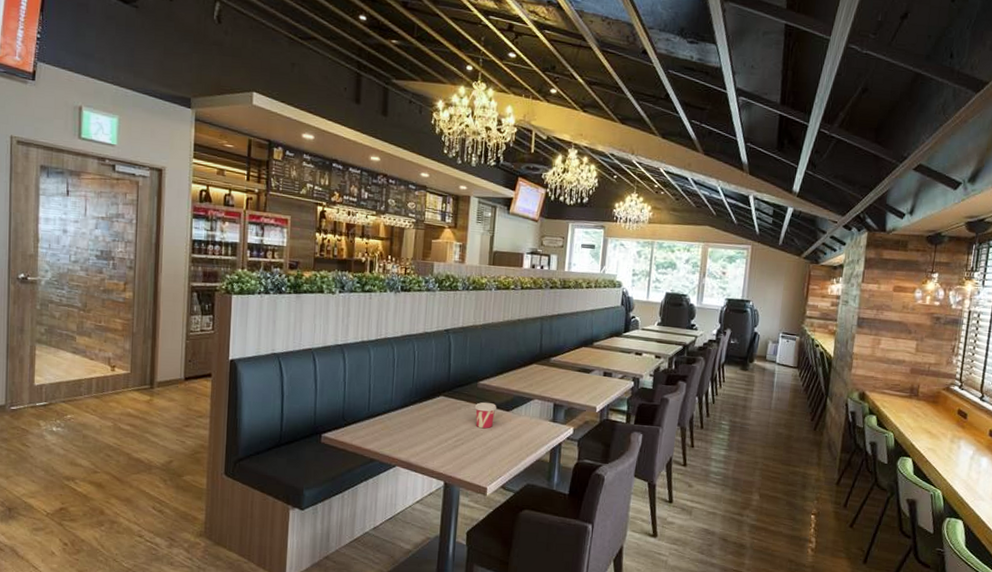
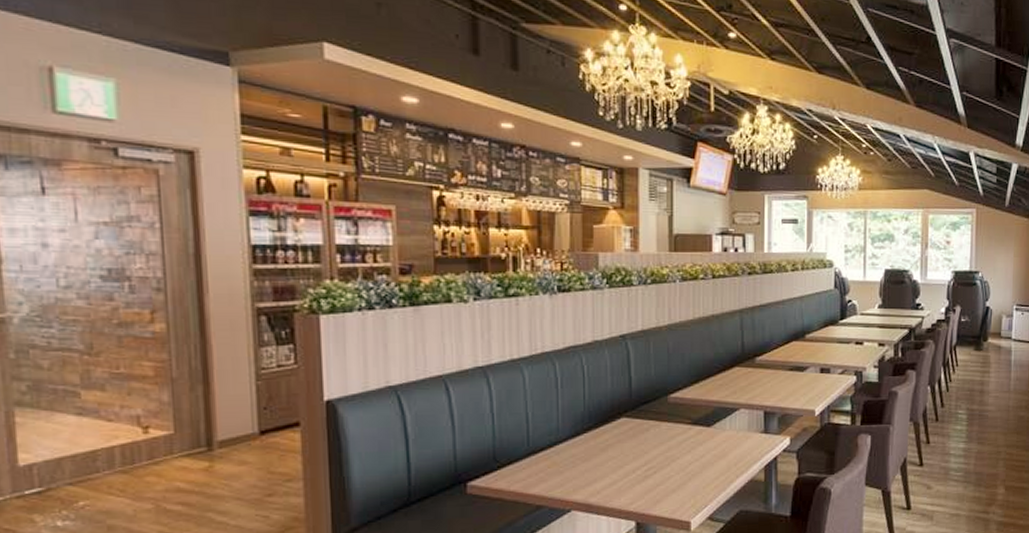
cup: present [474,402,496,429] -> none [666,418,694,451]

